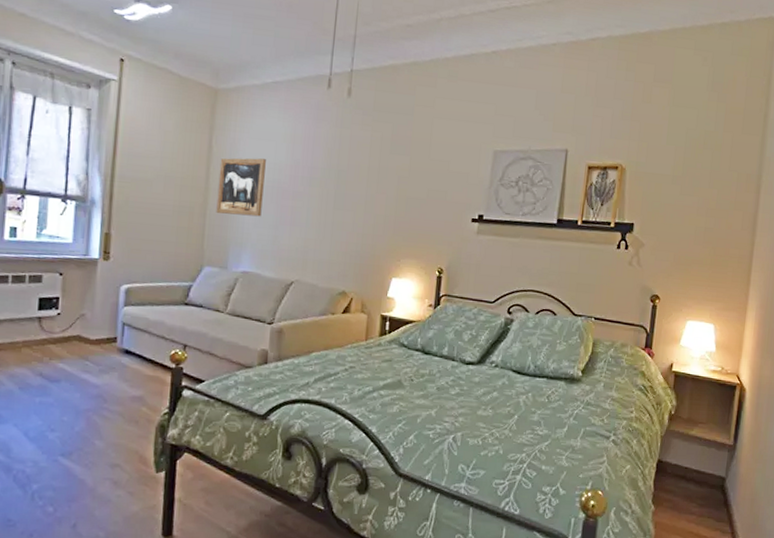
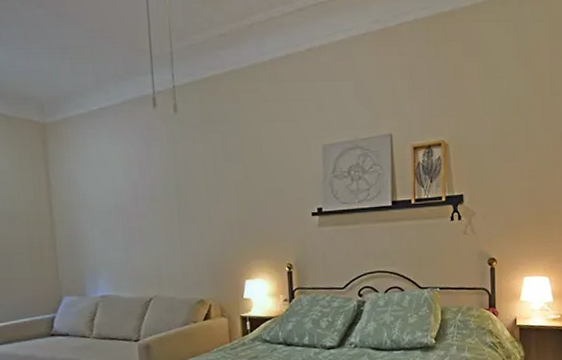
wall art: present [216,158,266,217] -> none [60,185,110,244]

